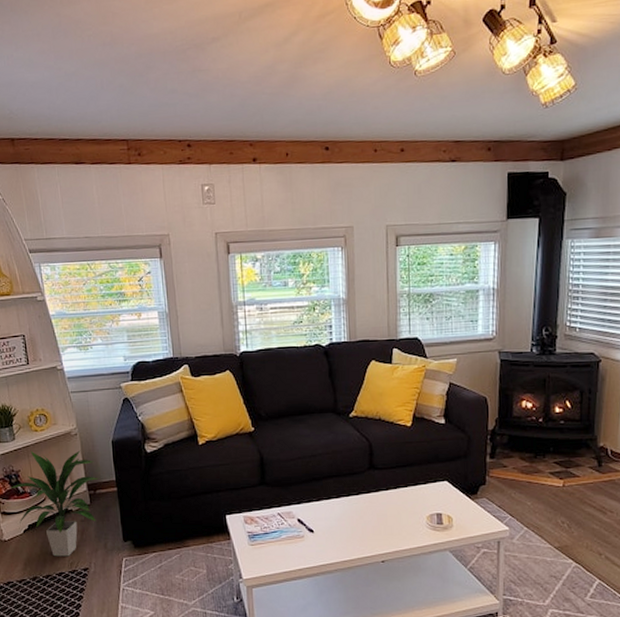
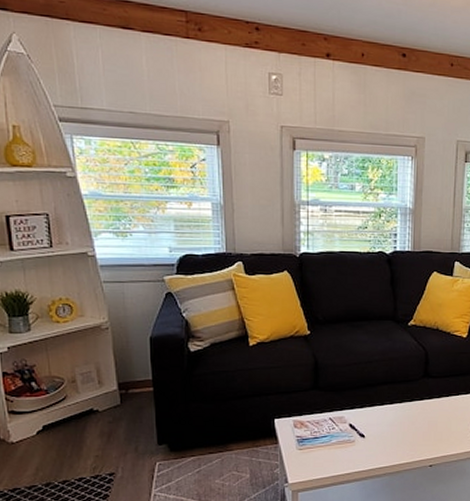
indoor plant: present [9,450,98,557] -> none [20,343,132,461]

